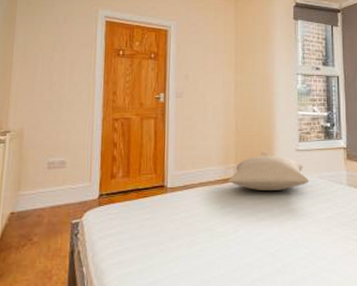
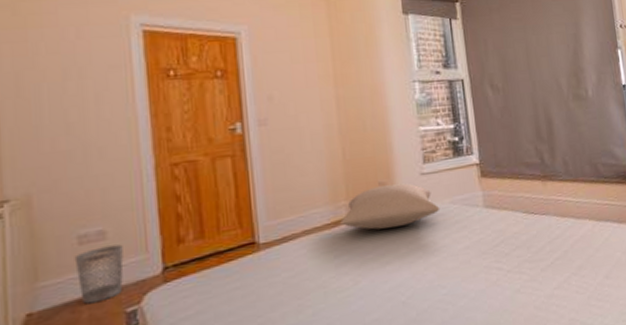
wastebasket: none [44,173,75,212] -> present [74,244,124,304]

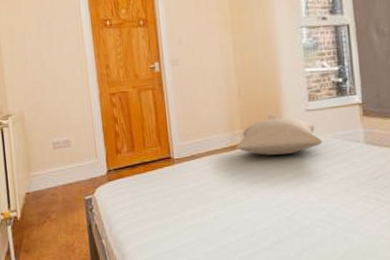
wastebasket: present [74,244,124,304] -> none [51,151,82,191]

